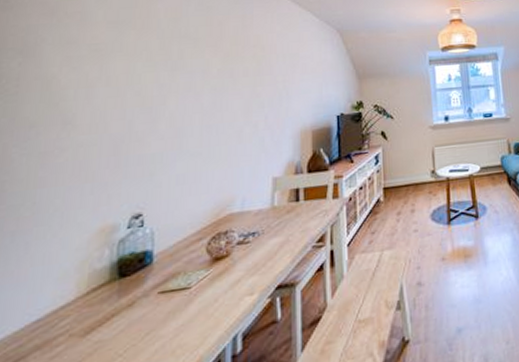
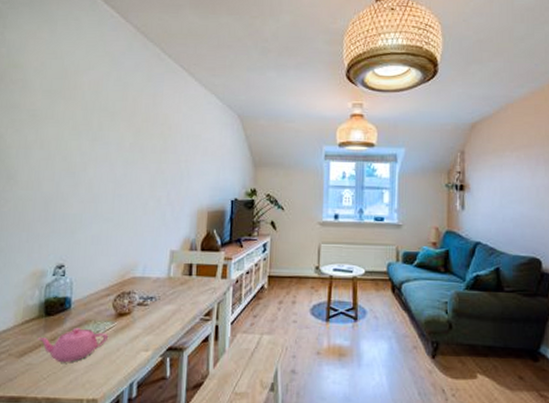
teapot: none [109,283,202,331] -> present [37,328,108,363]

